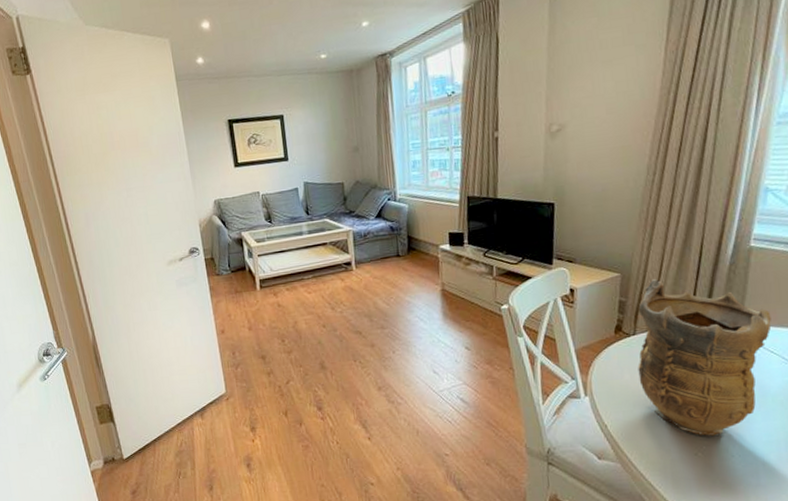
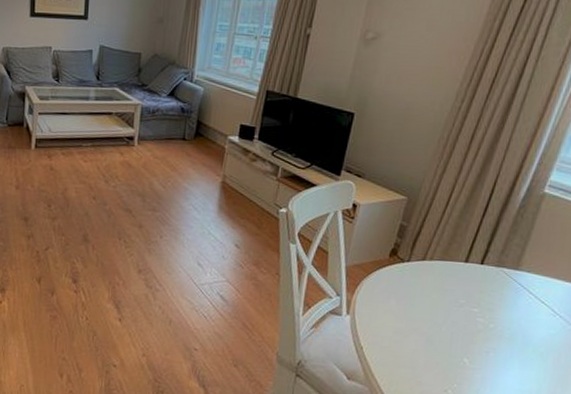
vase: present [638,278,771,436] -> none [404,208,550,376]

